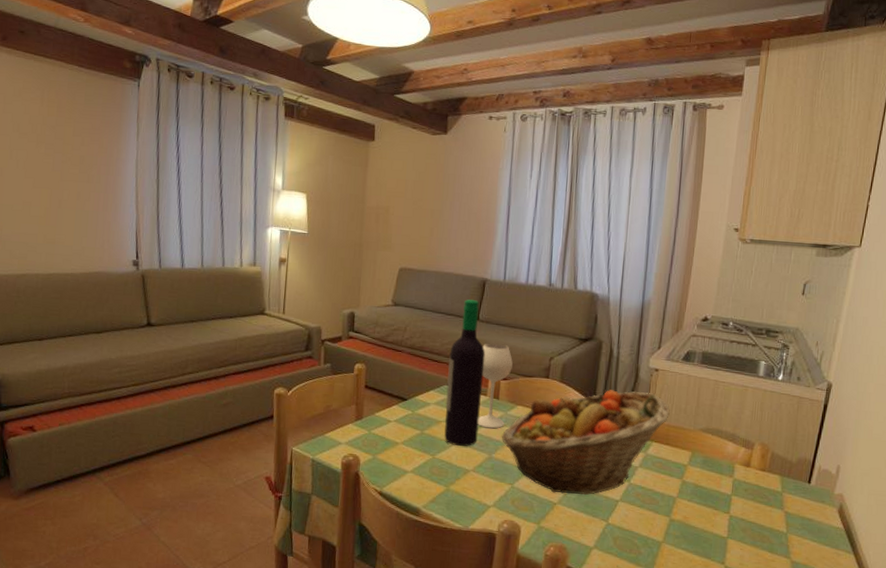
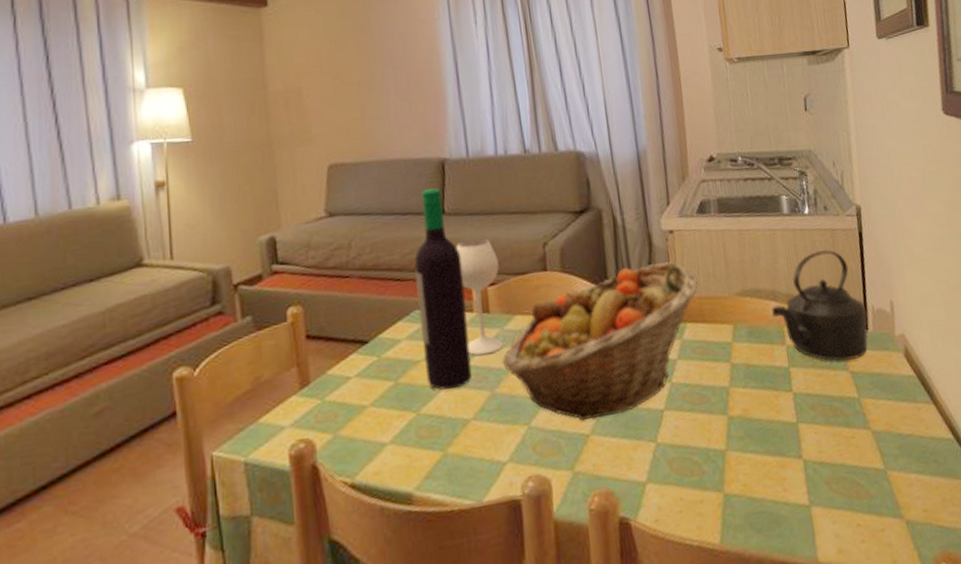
kettle: none [727,412,813,503] -> present [771,250,868,362]

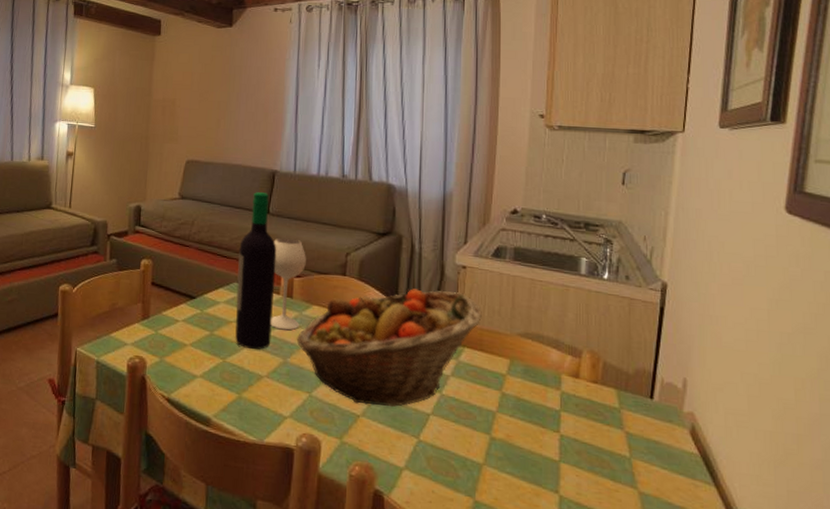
kettle: present [771,250,868,362] -> none [551,315,654,422]

